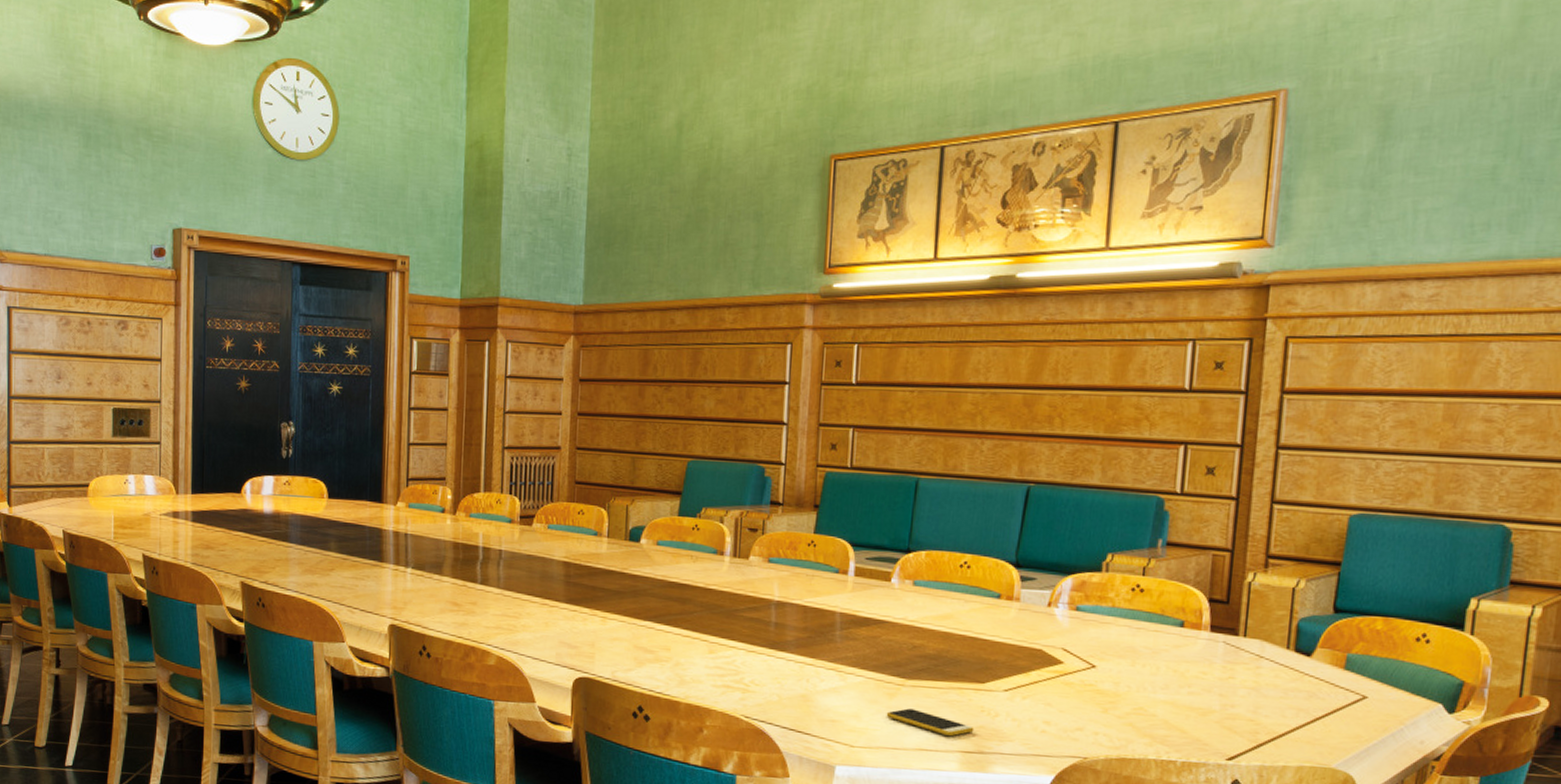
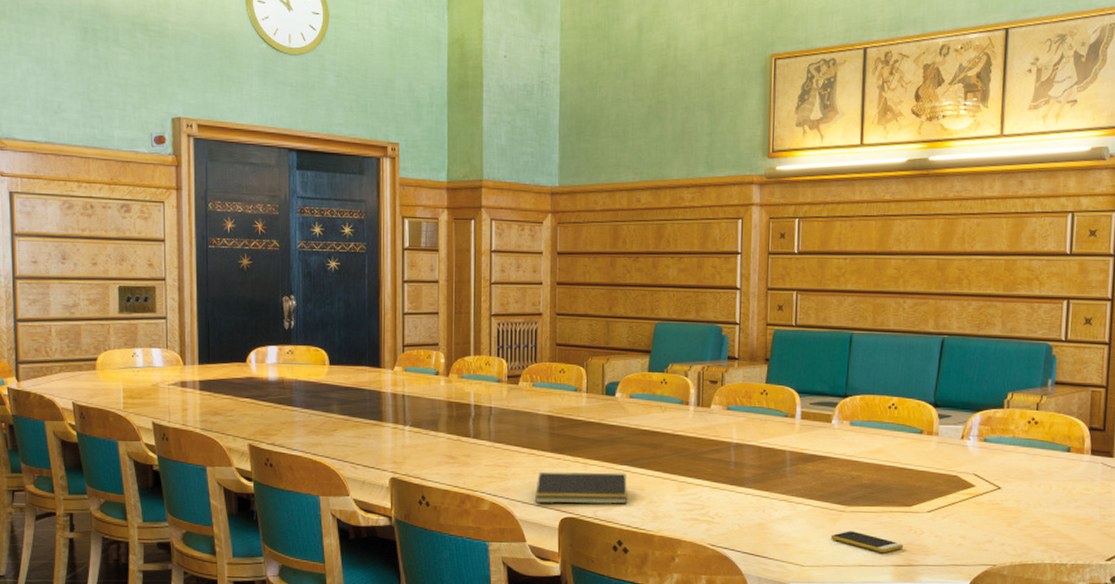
notepad: none [547,624,651,666] -> present [535,471,627,505]

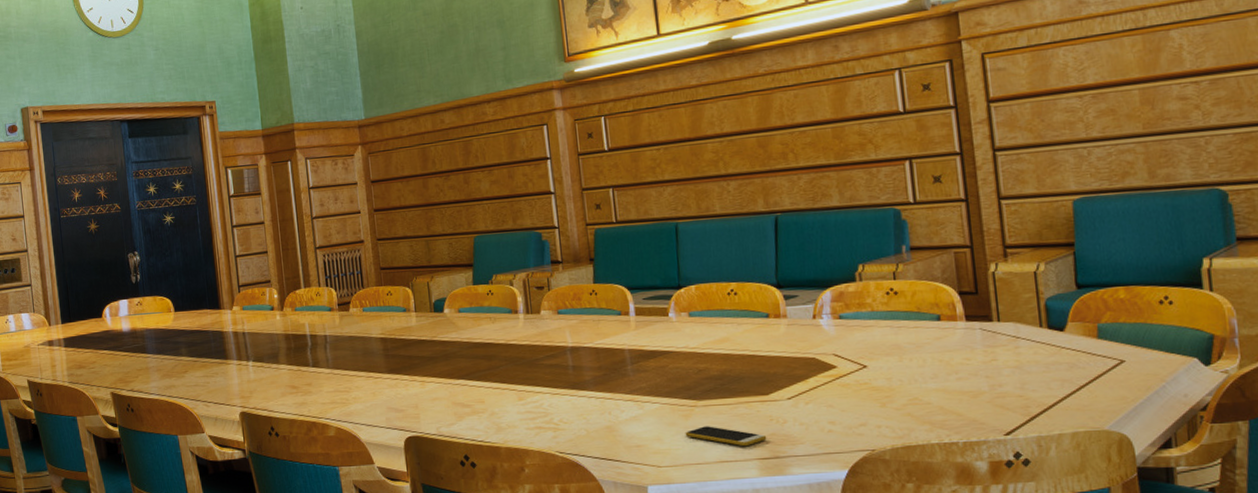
notepad: present [535,471,627,505] -> none [377,387,469,425]

